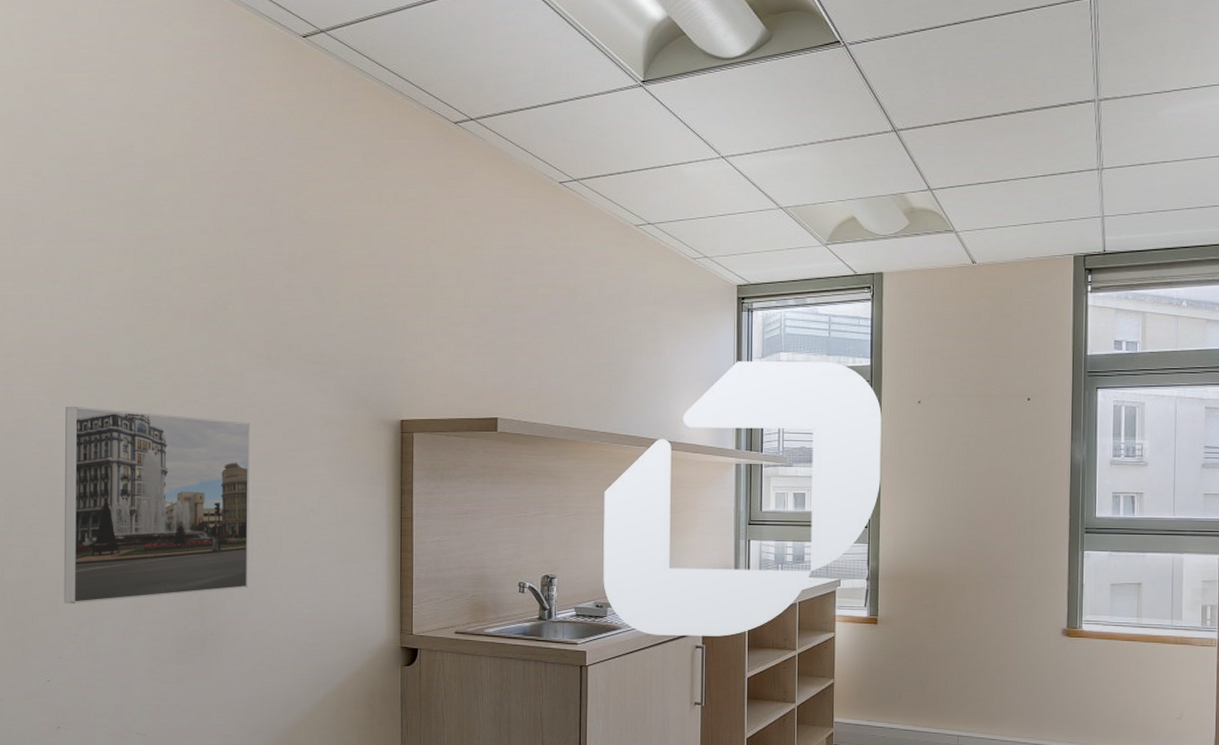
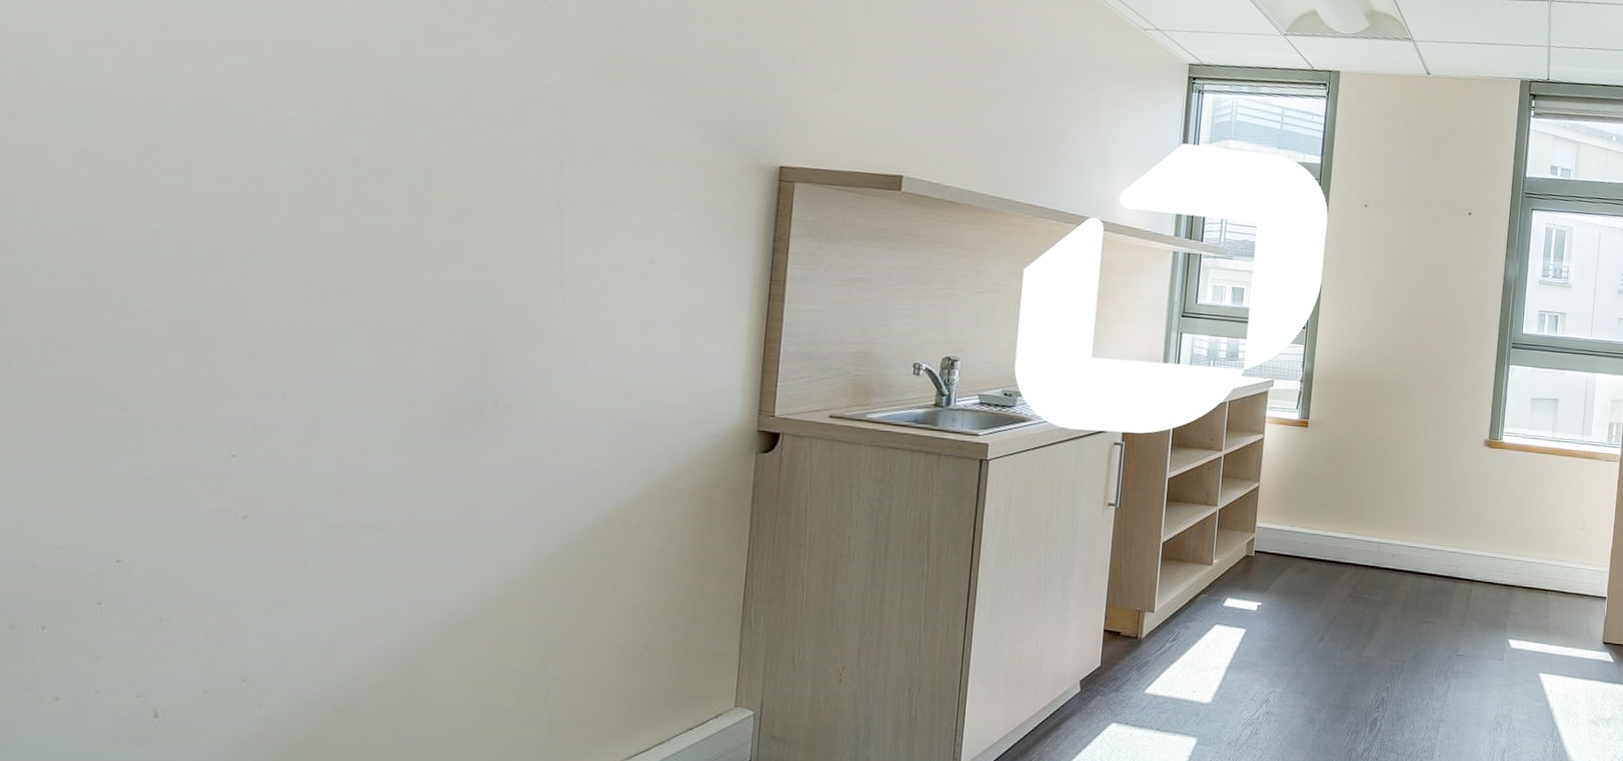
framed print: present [63,406,250,605] -> none [268,100,573,358]

